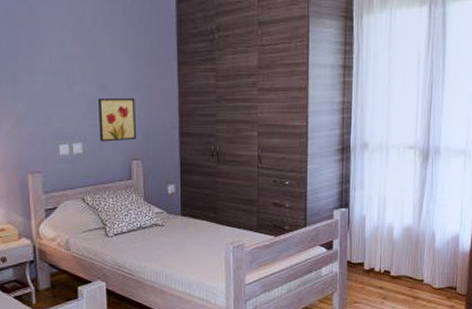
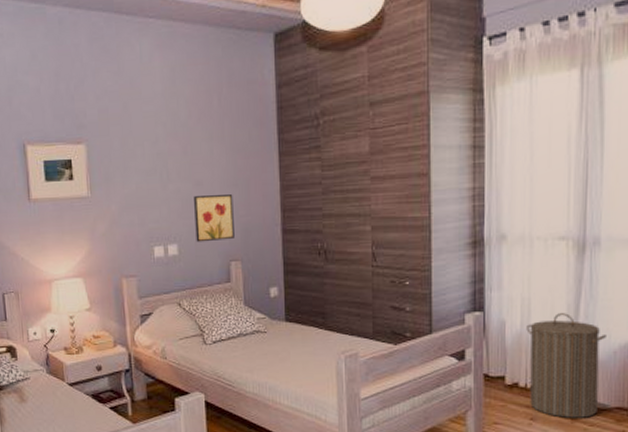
laundry hamper: none [382,210,442,297] -> present [526,313,606,418]

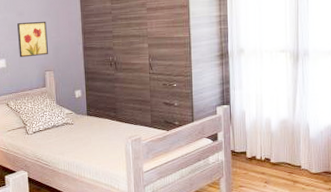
laundry hamper: present [526,313,606,418] -> none [260,105,315,181]

